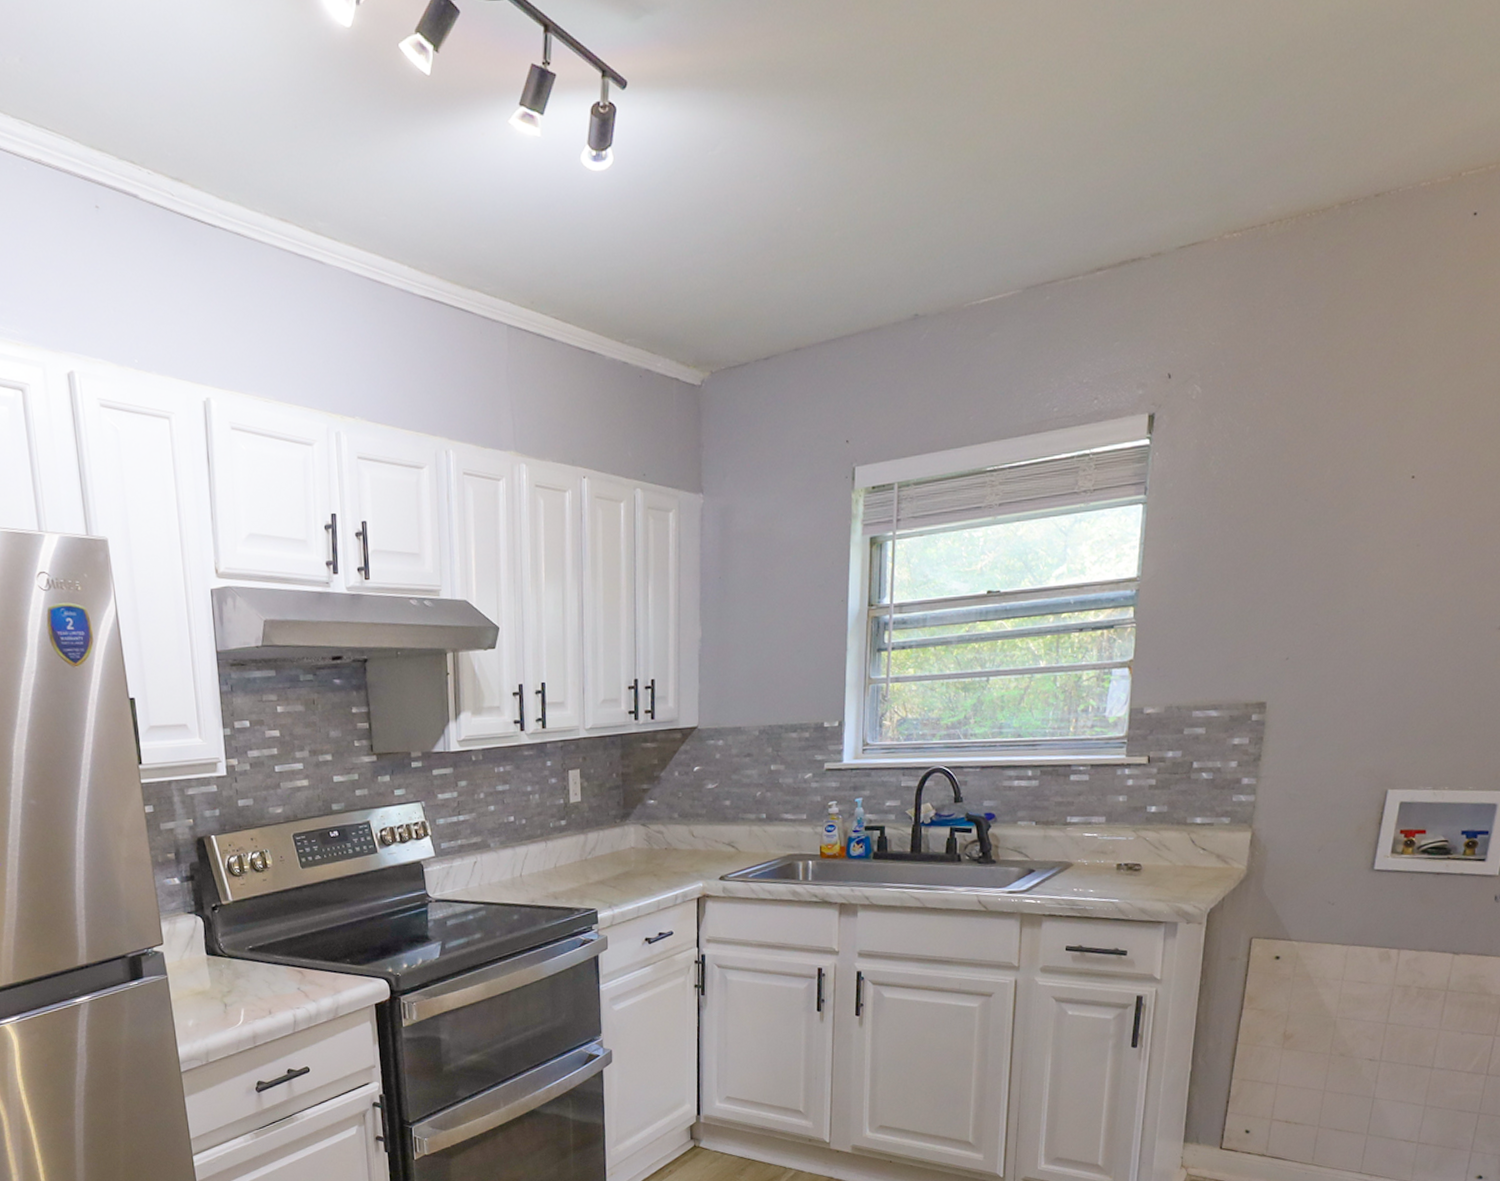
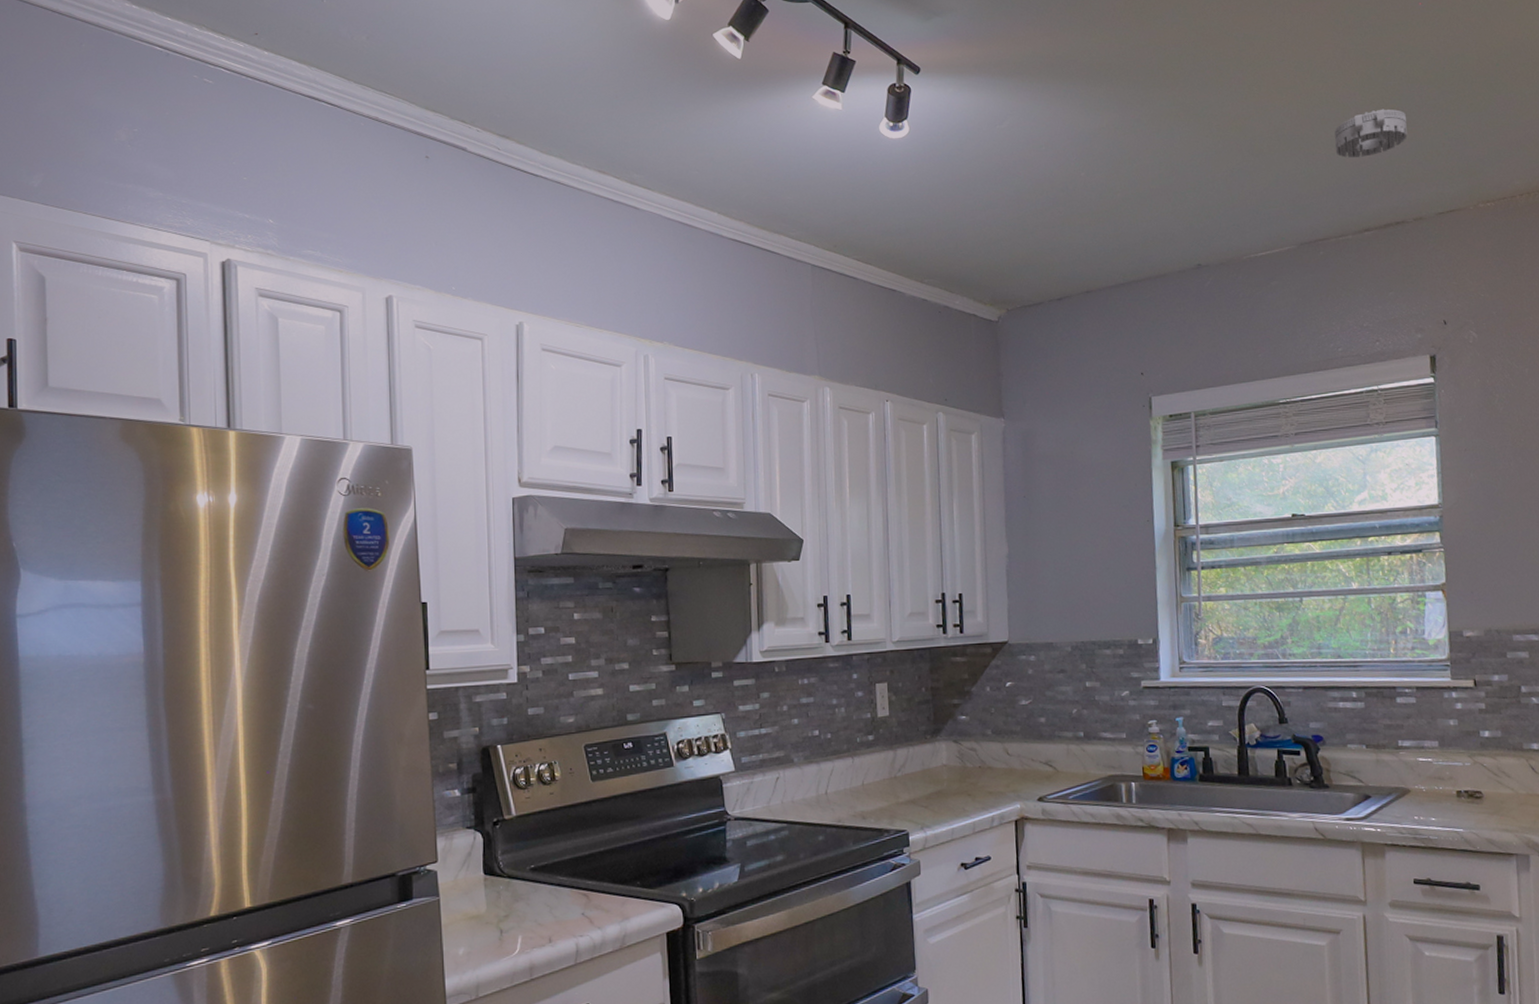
smoke detector: none [1076,119,1160,183] -> present [1334,109,1408,159]

